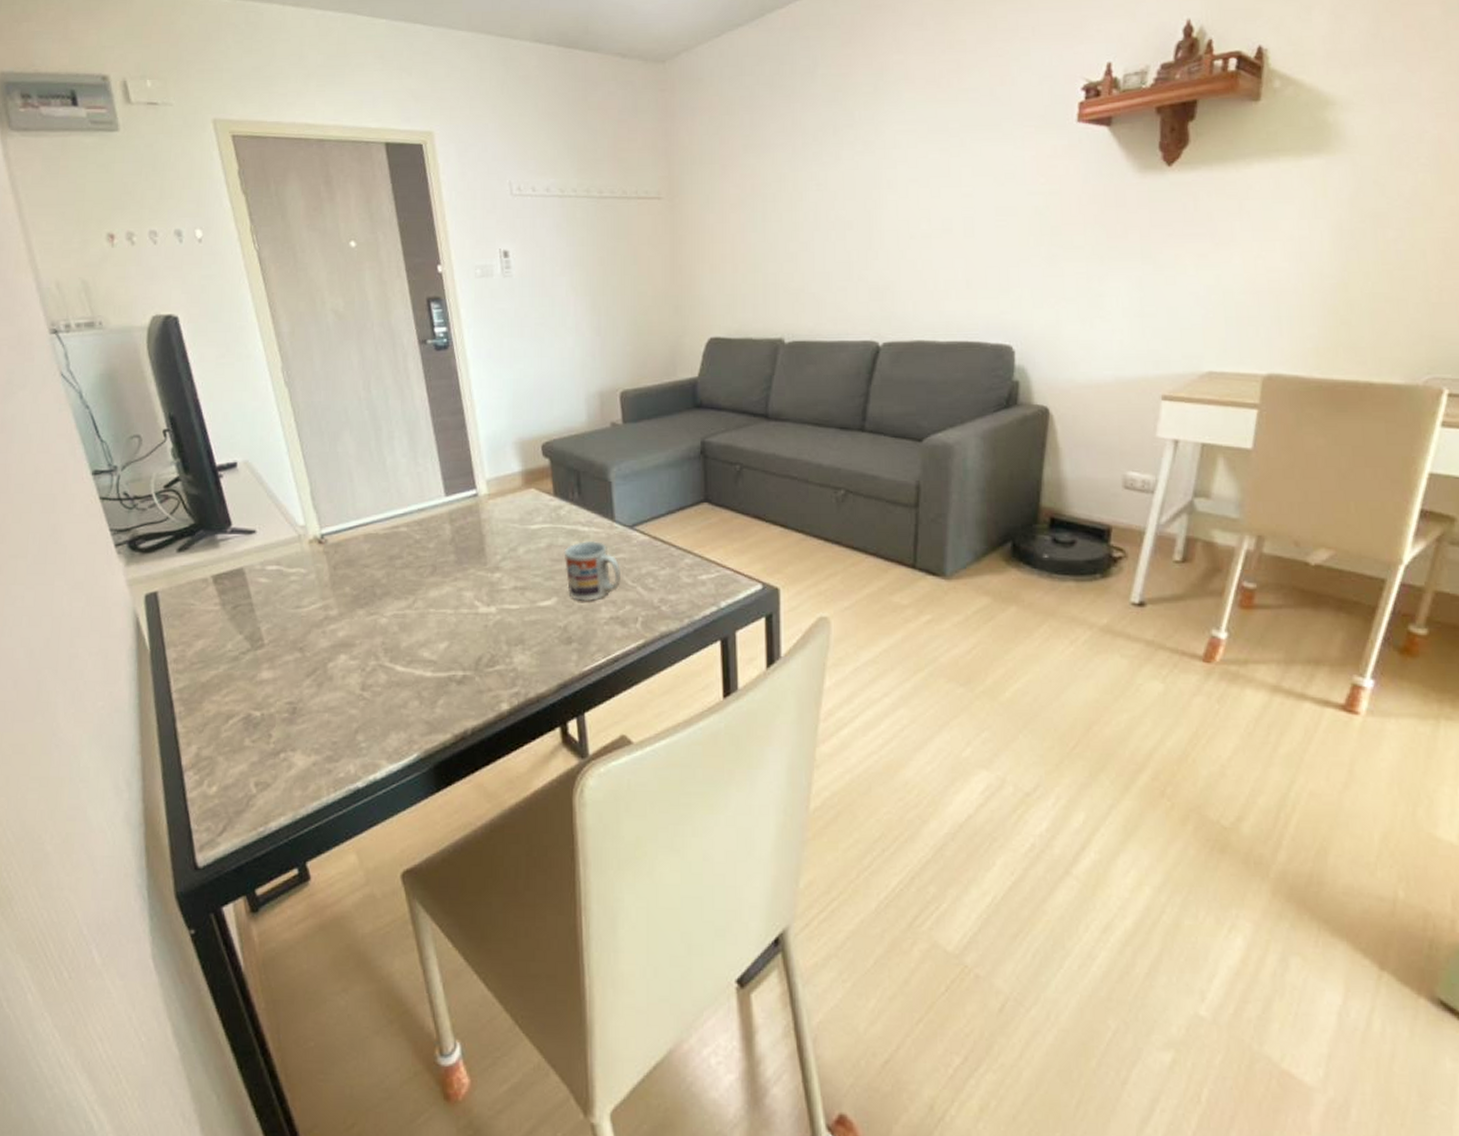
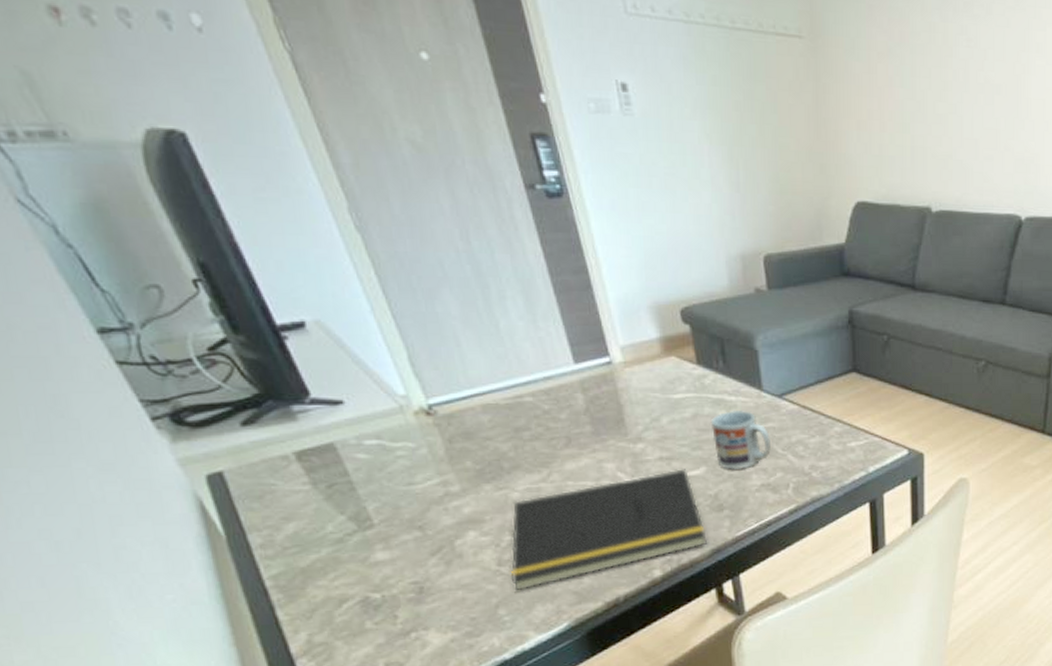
notepad: none [371,599,555,716] -> present [510,469,708,590]

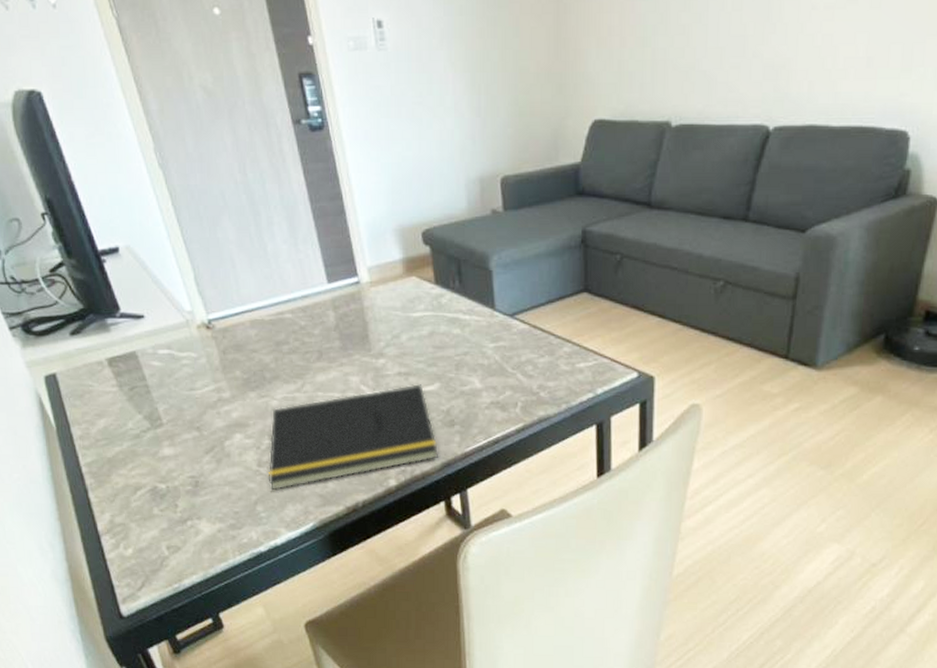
cup: present [710,409,771,471] -> none [445,328,501,388]

